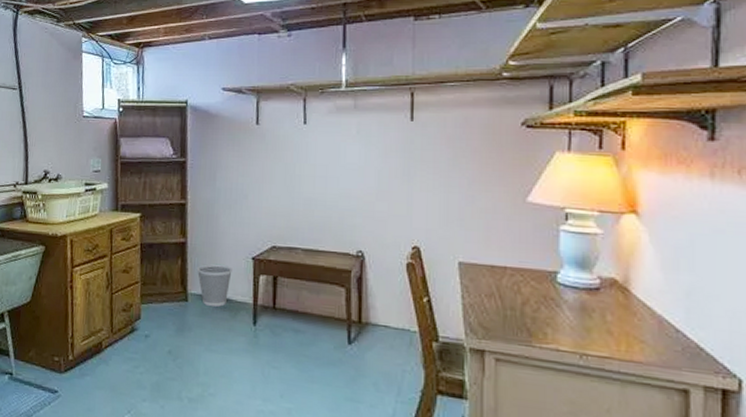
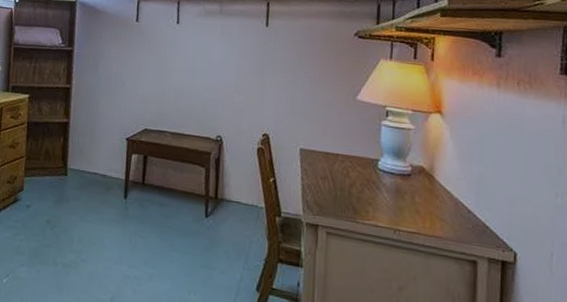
wastebasket: present [196,263,233,307] -> none [76,142,109,181]

